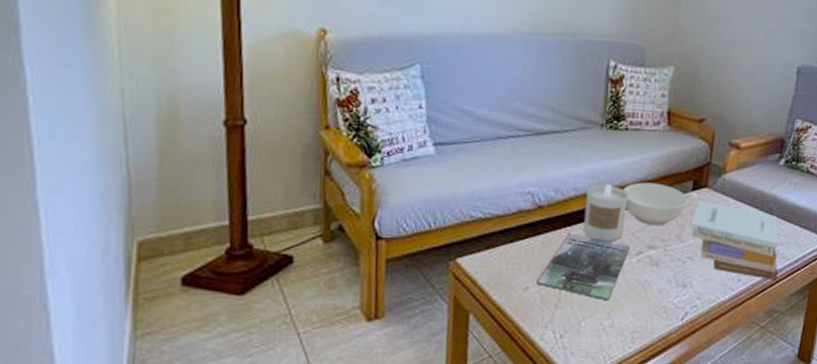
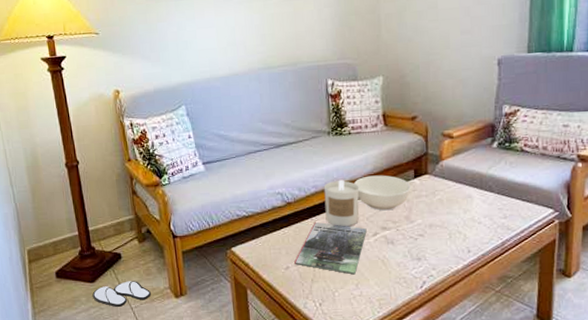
slippers: none [238,295,331,331] -> present [92,281,151,307]
books: present [690,199,779,281] -> none [417,185,506,250]

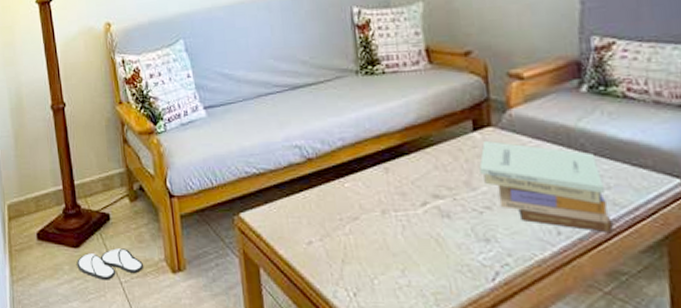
magazine: present [294,221,367,275] -> none [319,184,413,257]
candle: present [324,179,360,226] -> none [353,131,401,191]
bowl: present [354,175,411,210] -> none [392,126,470,172]
books: none [417,185,506,250] -> present [479,140,614,234]

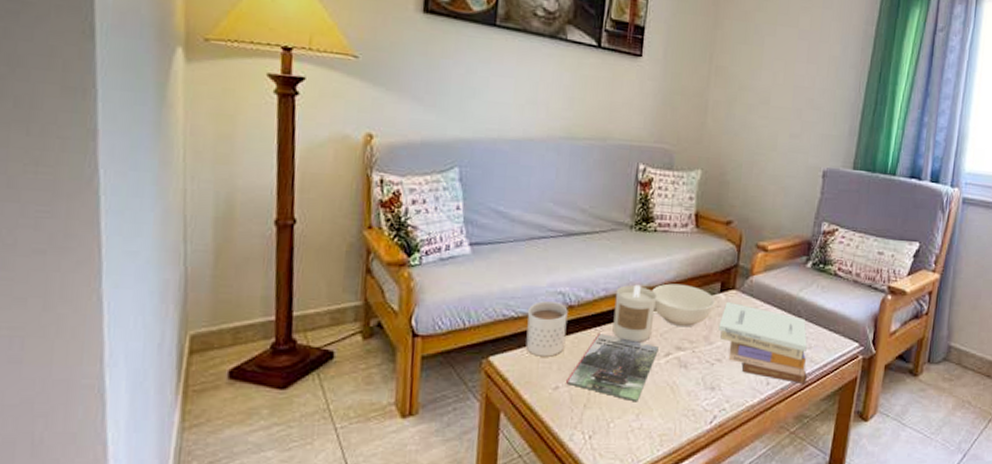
slippers: present [77,248,143,280] -> none [280,390,367,426]
mug: none [267,156,311,211] -> present [525,301,568,357]
magazine: none [319,184,413,257] -> present [566,332,659,402]
candle: none [353,131,401,191] -> present [612,284,658,342]
bowl: none [392,126,470,172] -> present [652,283,715,326]

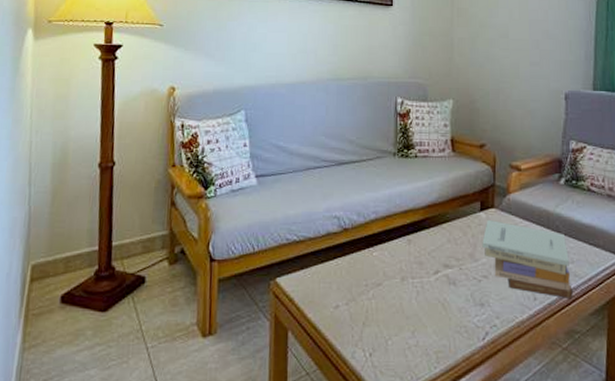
mug: present [525,301,568,357] -> none [307,225,343,277]
magazine: present [566,332,659,402] -> none [346,253,428,320]
candle: present [612,284,658,342] -> none [384,206,423,260]
bowl: present [652,283,715,326] -> none [417,204,477,245]

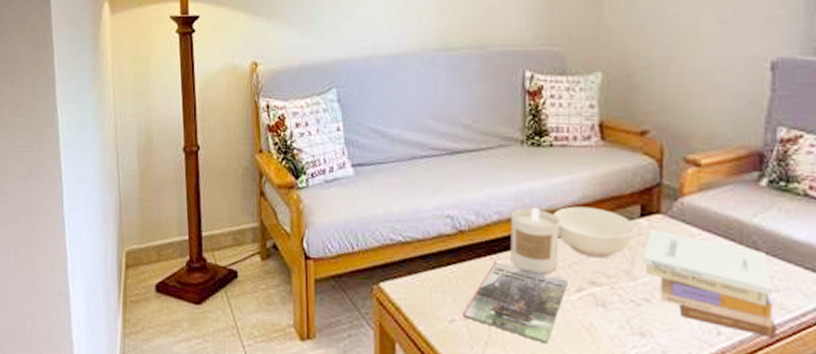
magazine: none [346,253,428,320] -> present [463,261,568,344]
candle: none [384,206,423,260] -> present [510,207,561,273]
bowl: none [417,204,477,245] -> present [554,206,635,258]

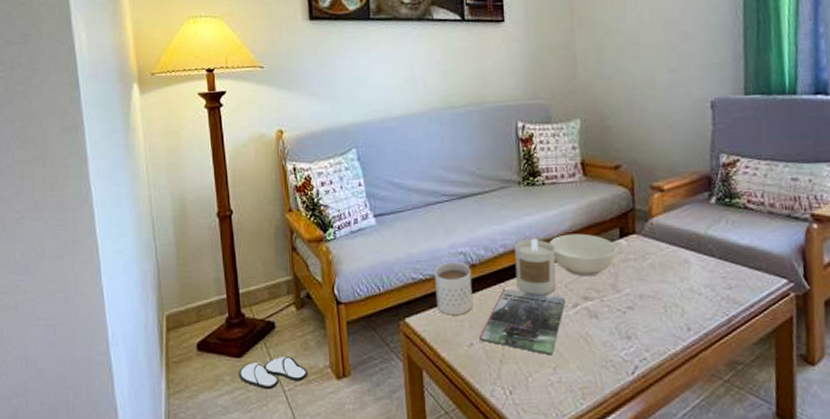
slippers: none [197,309,269,342] -> present [239,357,307,389]
mug: none [415,225,458,286] -> present [433,262,473,315]
books: present [643,228,776,339] -> none [624,246,733,329]

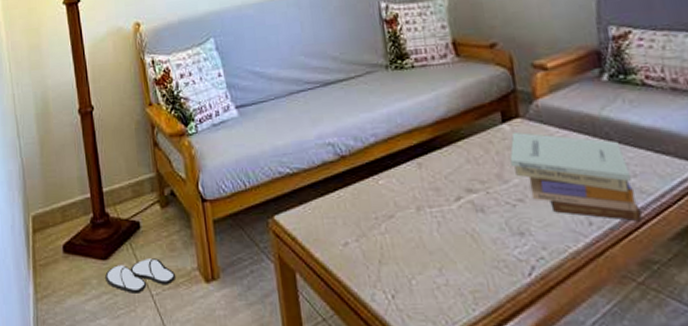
mug: present [433,262,473,315] -> none [301,154,346,212]
magazine: present [479,288,566,356] -> none [355,181,447,255]
candle: present [514,238,556,295] -> none [385,125,435,187]
bowl: present [549,233,617,276] -> none [424,119,500,166]
books: none [624,246,733,329] -> present [509,131,642,222]

